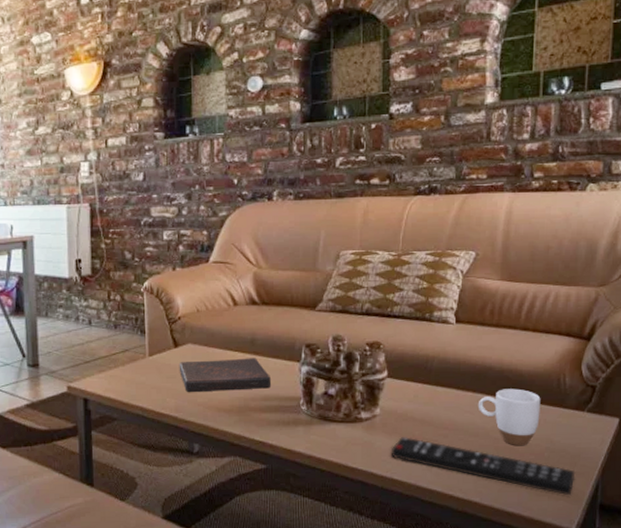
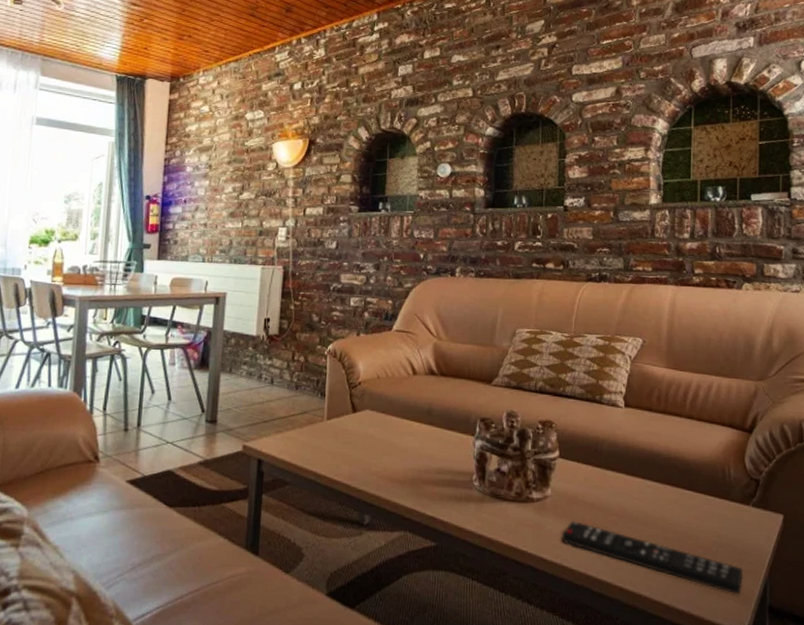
book: present [179,358,270,392] -> none [355,427,445,461]
mug: present [477,388,541,446] -> none [646,477,707,539]

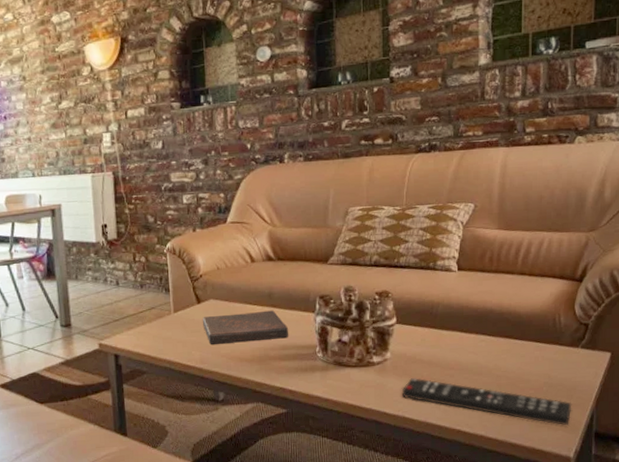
book: none [355,427,445,461] -> present [202,310,288,345]

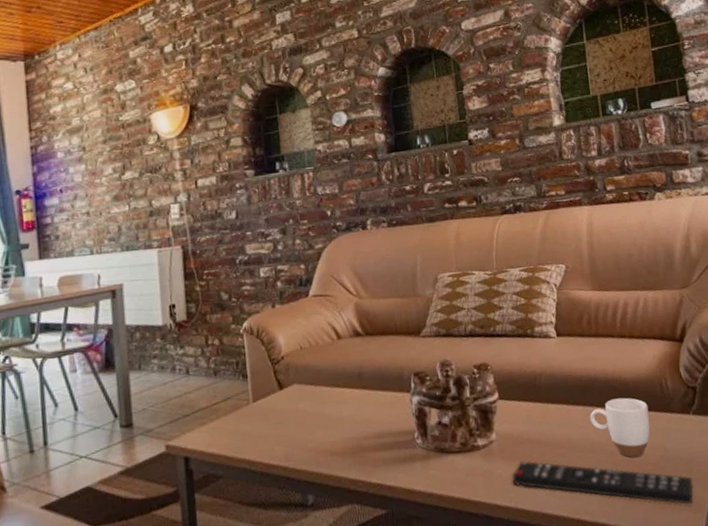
book: present [202,310,288,345] -> none [285,392,383,438]
mug: none [480,329,538,382] -> present [589,397,650,458]

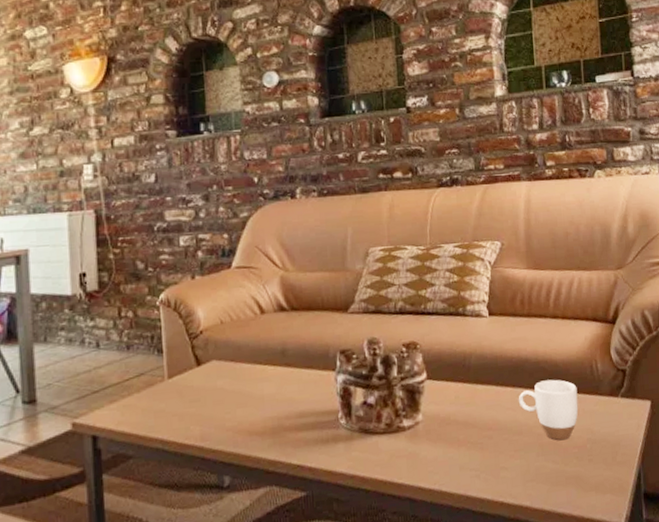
remote control: present [513,461,694,505] -> none [438,443,618,488]

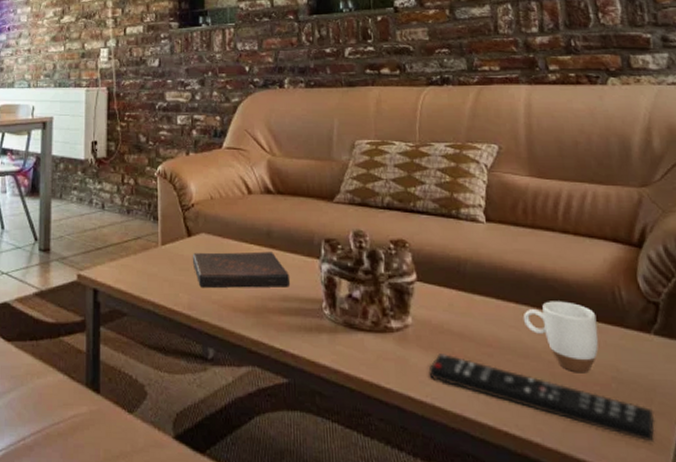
book: none [202,370,306,416] -> present [192,251,289,288]
remote control: none [438,443,618,488] -> present [430,353,655,443]

